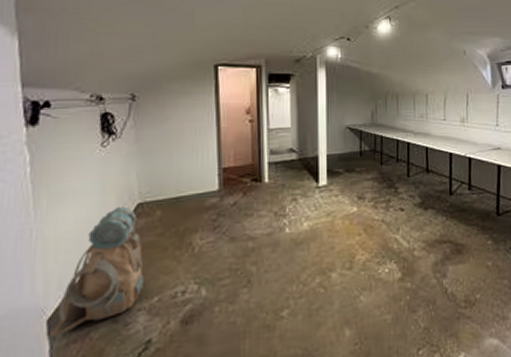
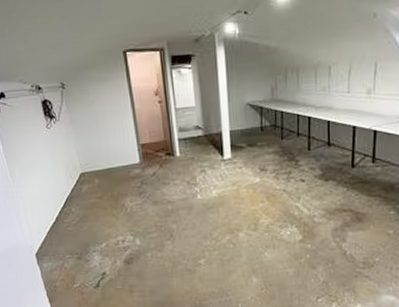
backpack: present [50,206,144,337] -> none [39,175,94,265]

